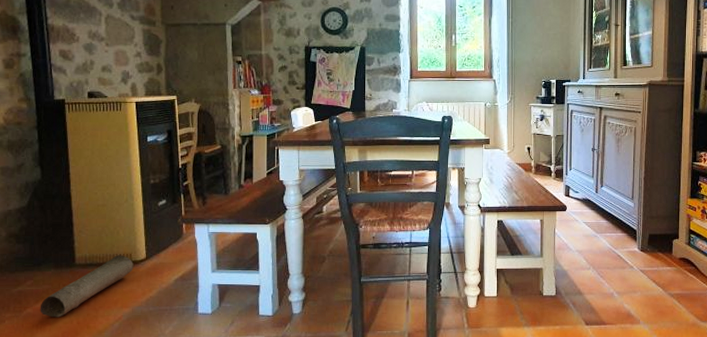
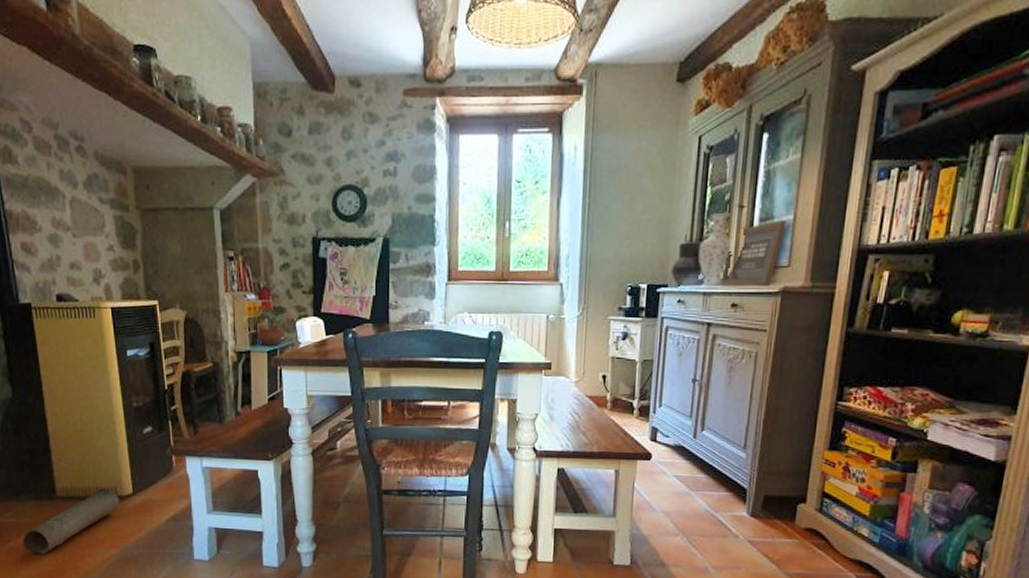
potted plant: none [254,98,282,130] -> present [251,304,285,346]
ceramic jug: none [573,49,596,81] -> present [671,240,706,287]
vase: none [589,29,612,82] -> present [697,212,732,287]
picture frame: none [607,35,648,81] -> present [721,220,787,287]

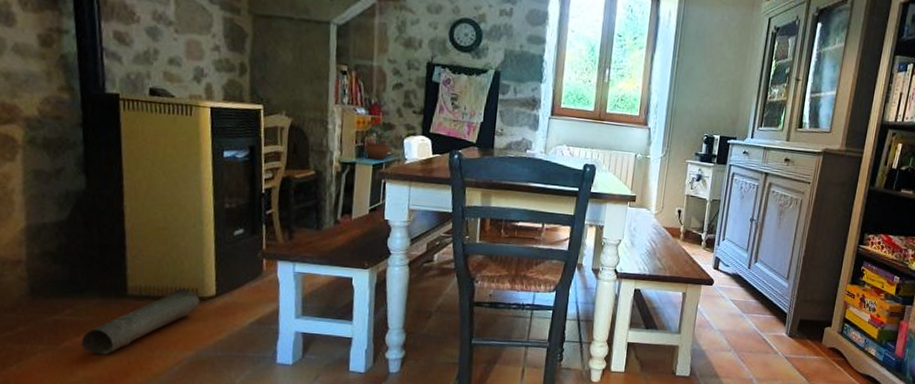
ceramic jug: present [671,240,706,287] -> none [740,103,766,142]
vase: present [697,212,732,287] -> none [761,82,789,144]
picture frame: present [721,220,787,287] -> none [778,94,831,147]

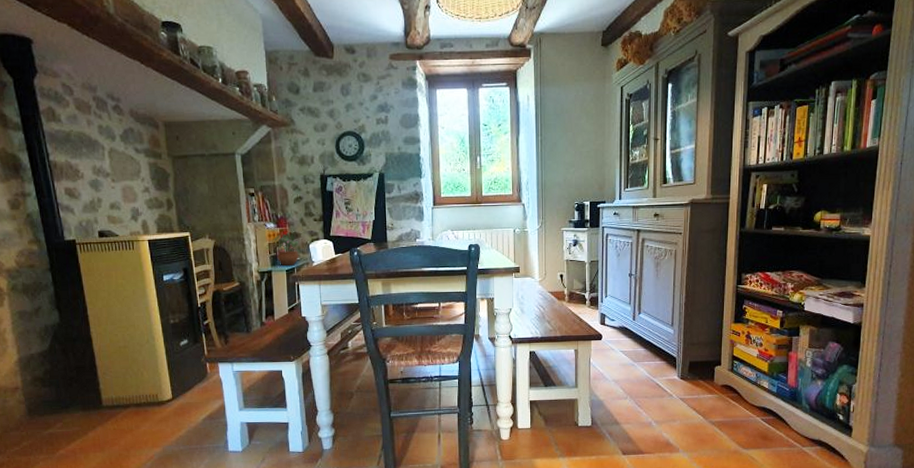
decorative log: present [81,288,200,355] -> none [72,396,161,458]

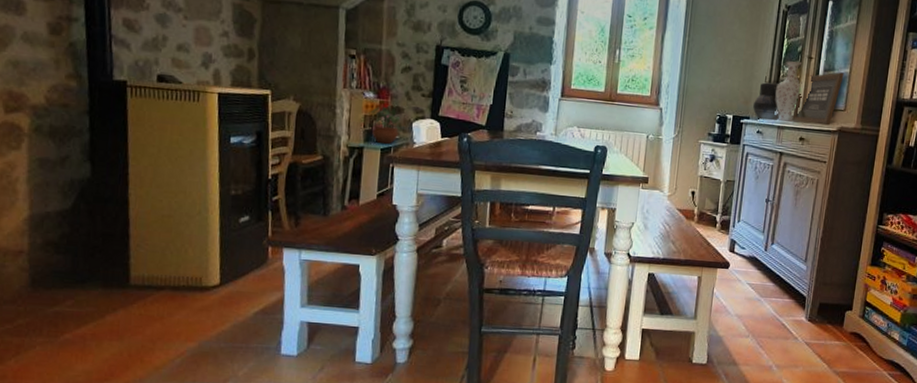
ceramic jug: none [608,166,634,202] -> present [753,82,780,121]
vase: none [626,144,651,202] -> present [774,61,802,123]
picture frame: none [645,149,690,200] -> present [792,72,844,126]

